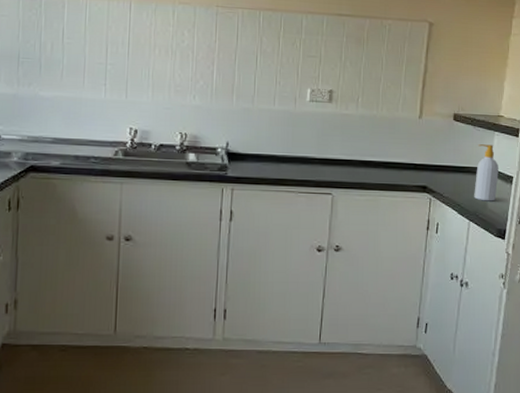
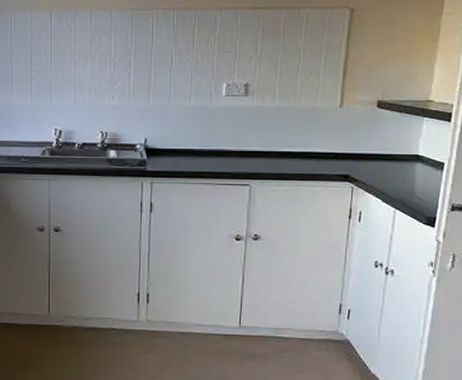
soap bottle: present [474,144,499,202] -> none [400,131,428,189]

